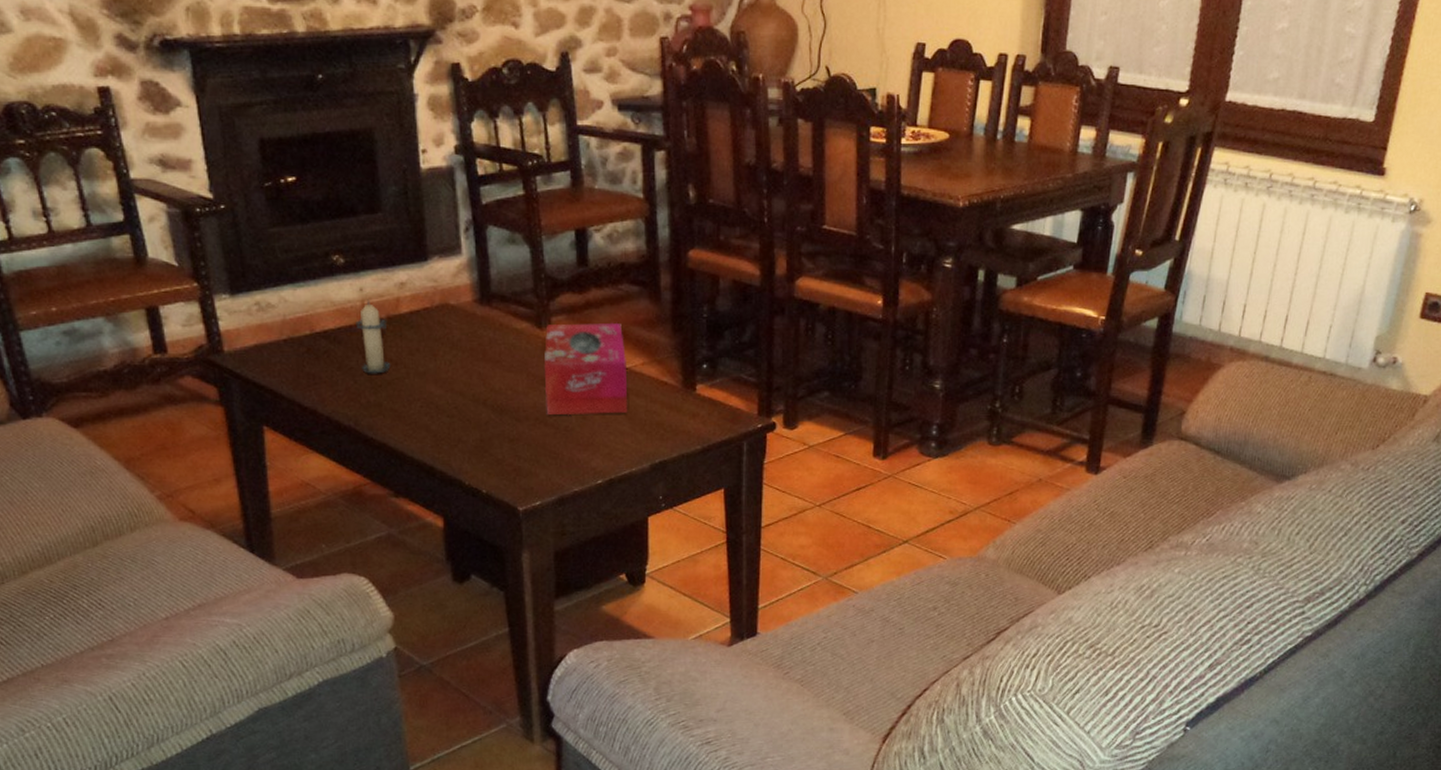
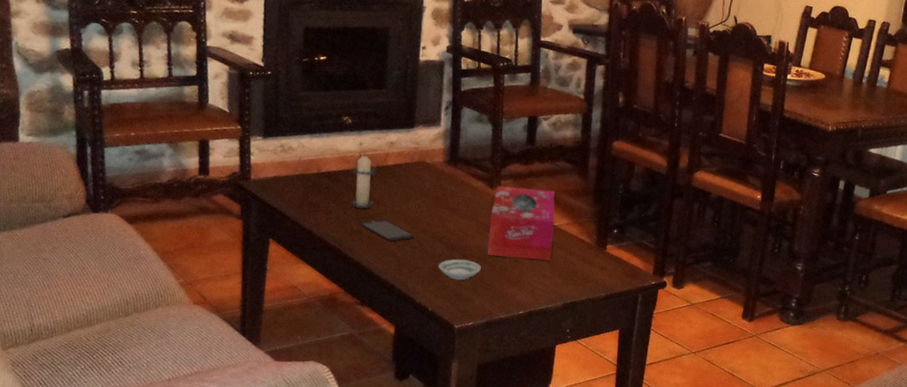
smartphone: none [378,385,450,411] -> present [360,219,414,241]
saucer: none [487,424,541,451] -> present [438,259,481,281]

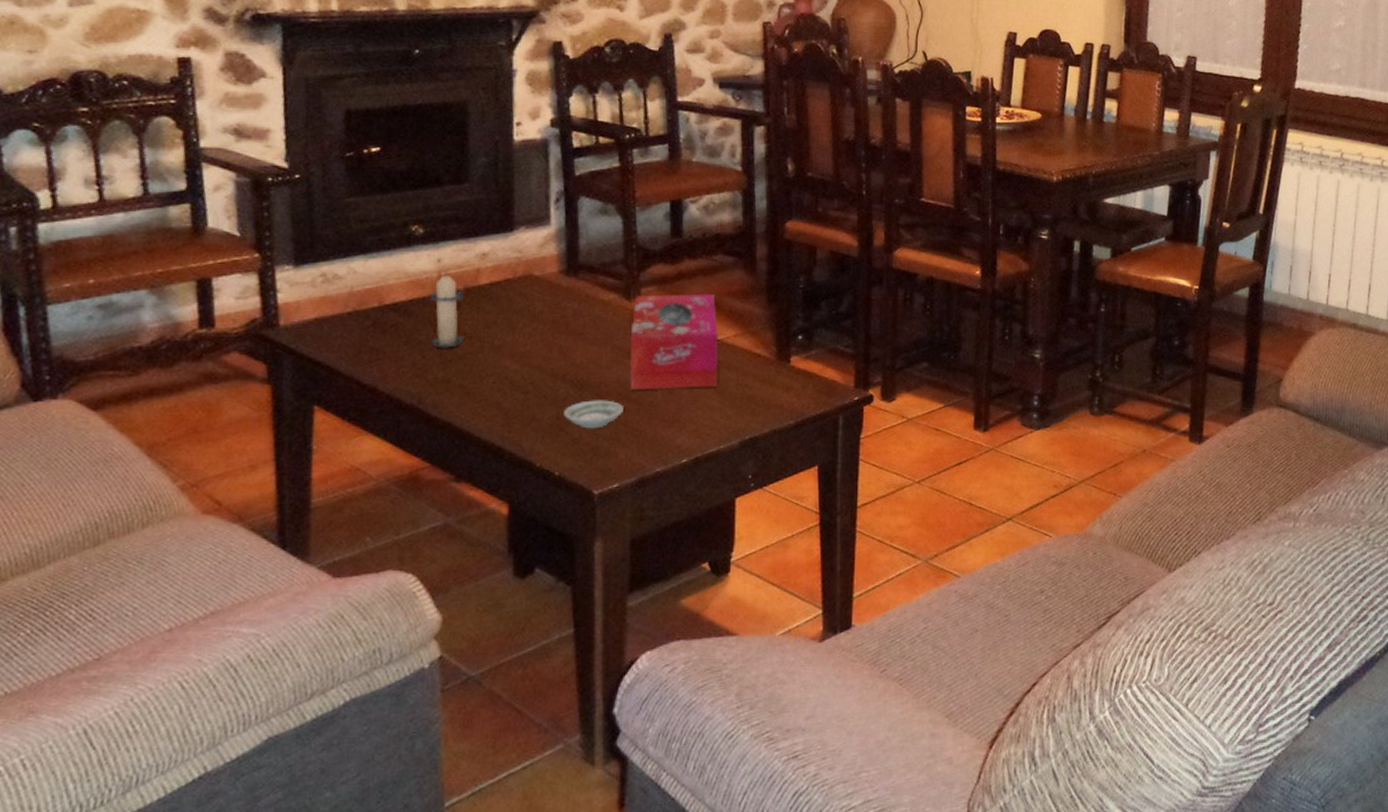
smartphone: present [360,219,414,241] -> none [447,360,526,387]

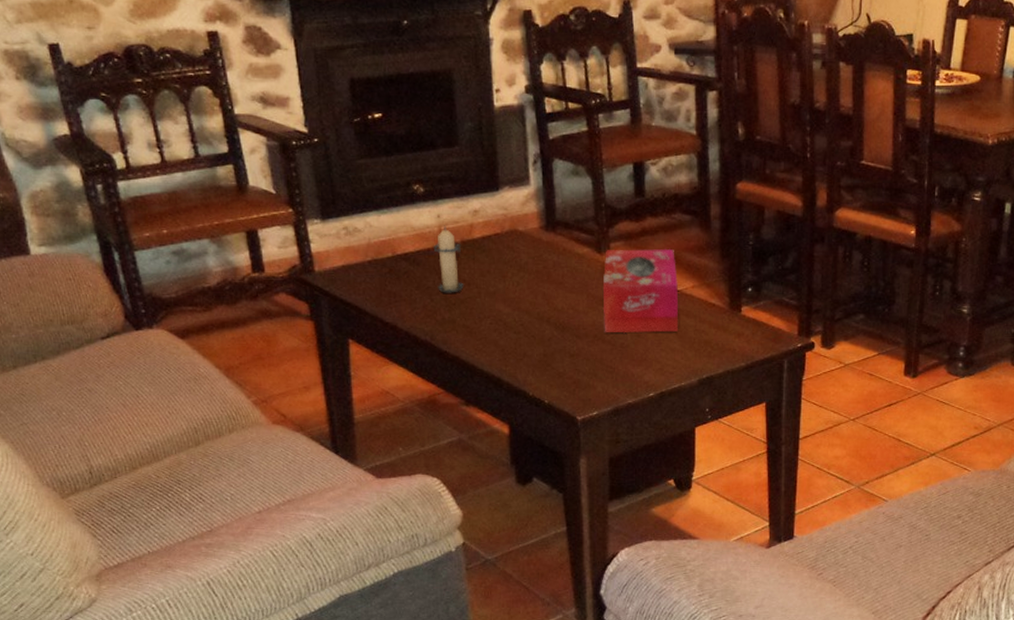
saucer: present [564,400,623,429] -> none [550,340,599,365]

